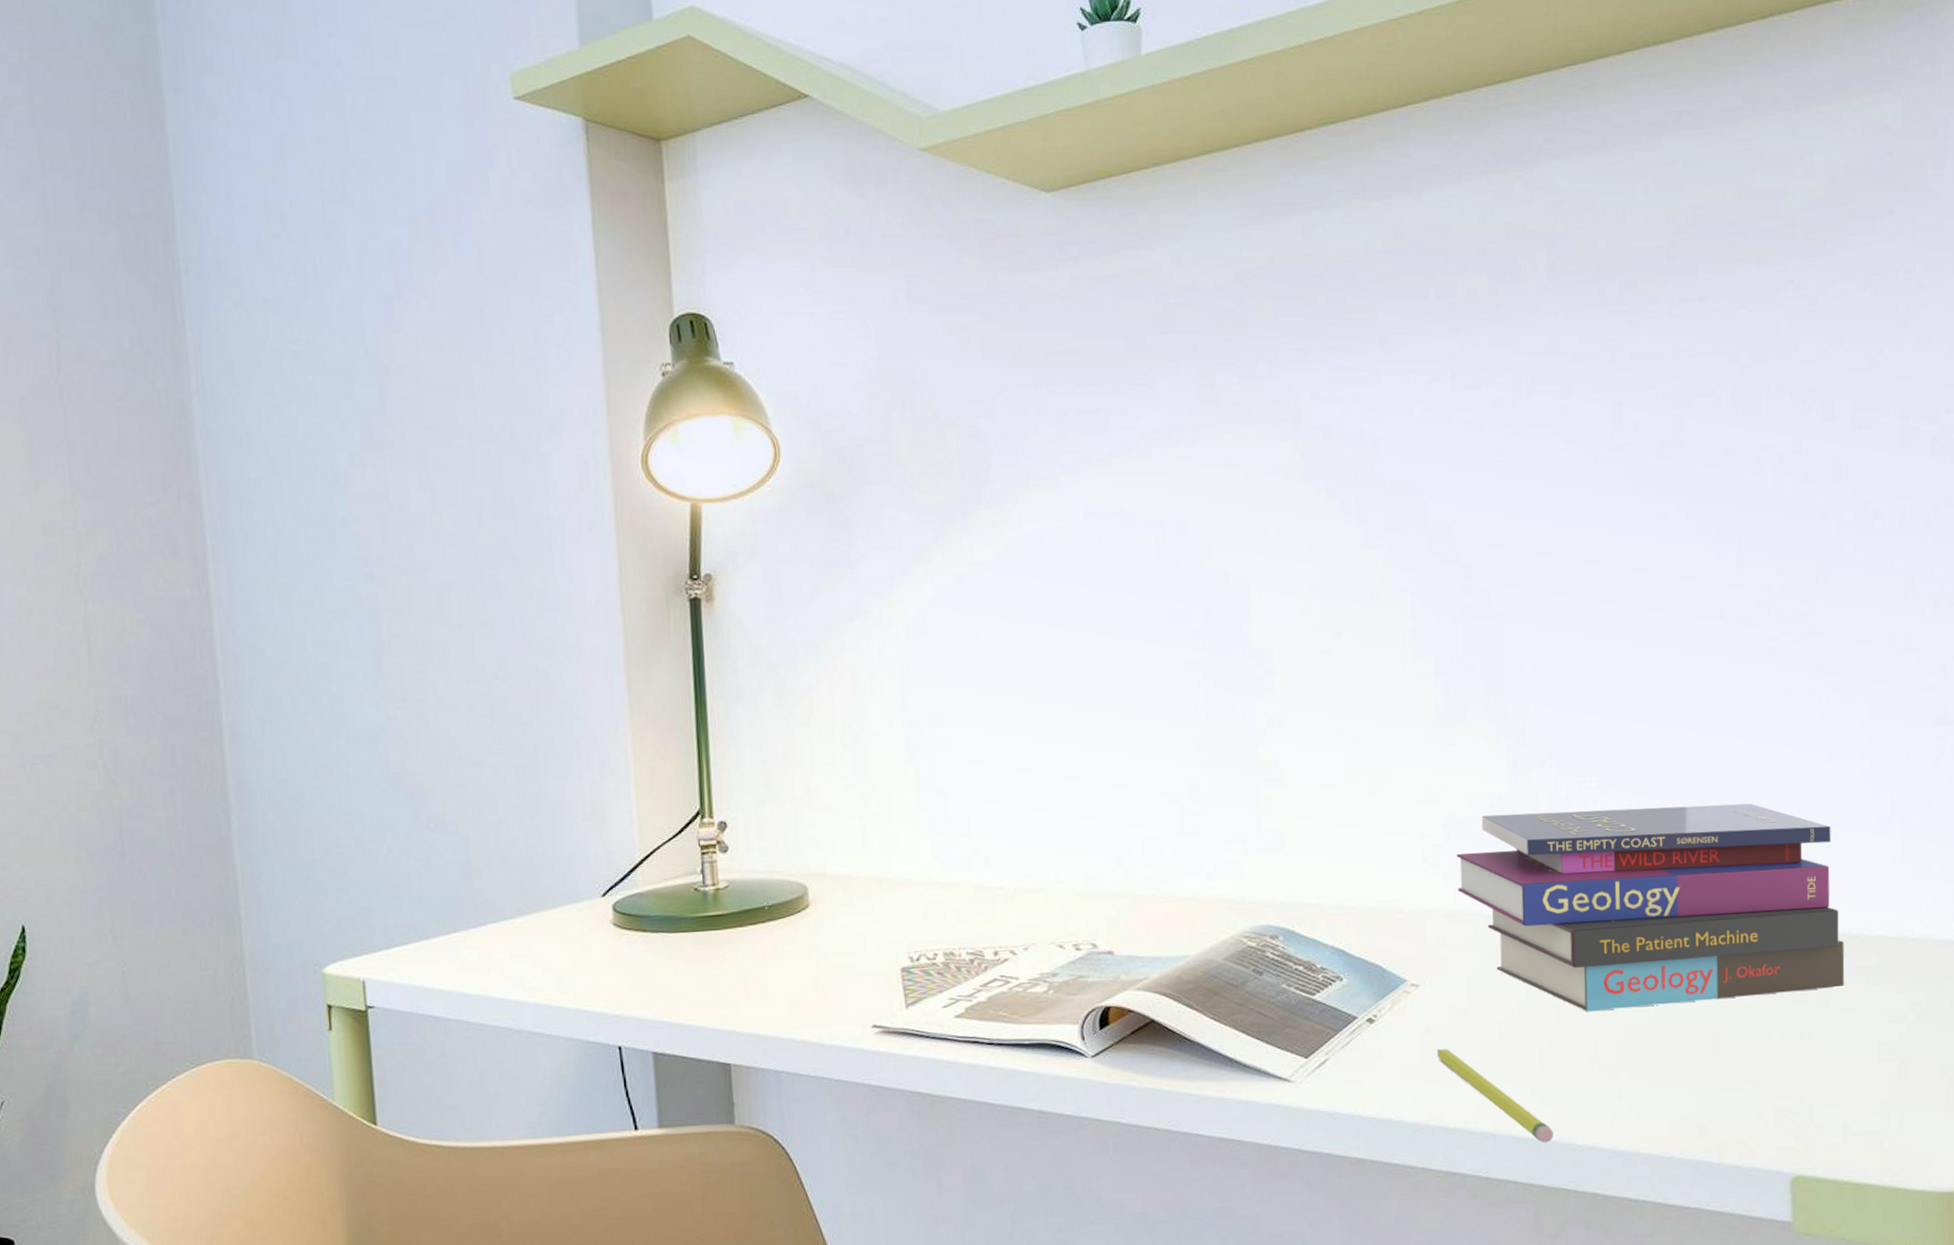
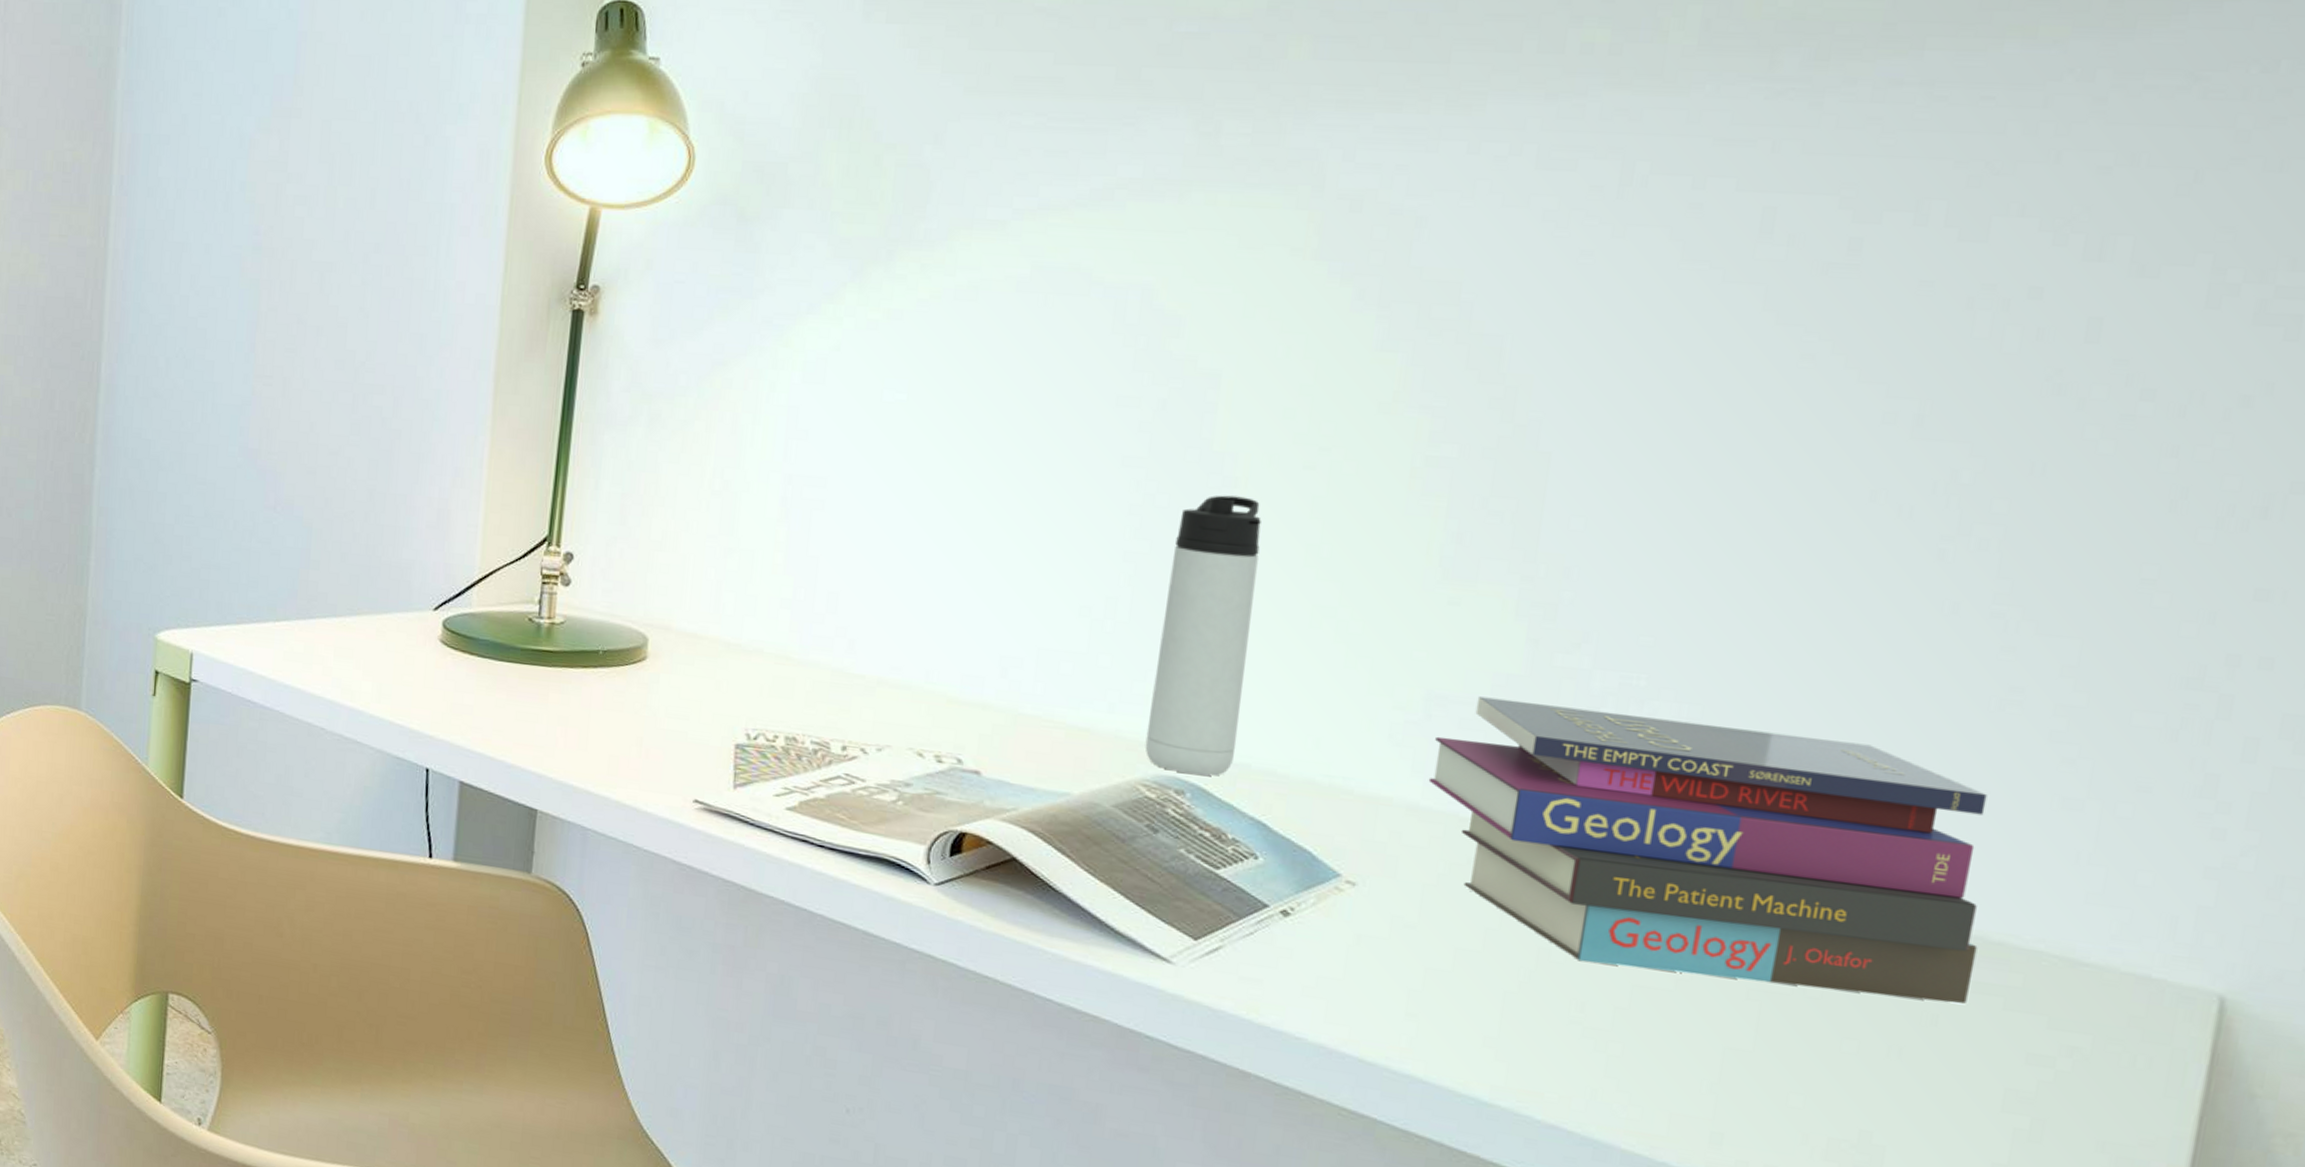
thermos bottle: none [1236,682,1311,921] -> present [1145,495,1261,776]
pencil: present [1437,1049,1553,1143] -> none [1365,965,1505,1108]

